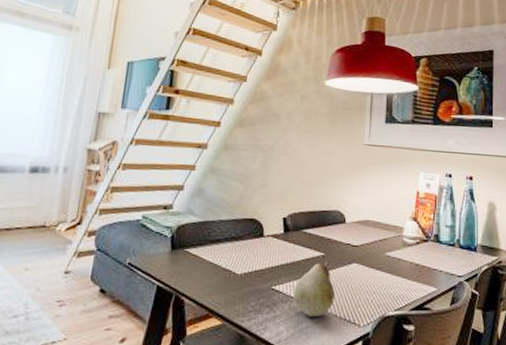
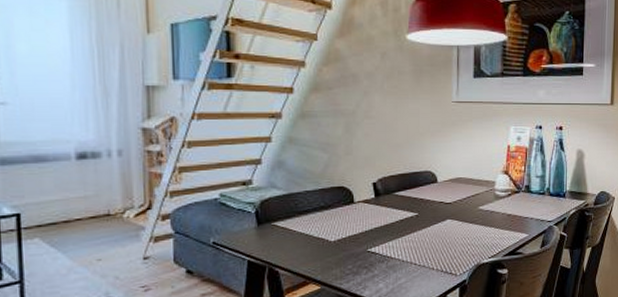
fruit: present [293,261,335,317] -> none [390,220,430,272]

